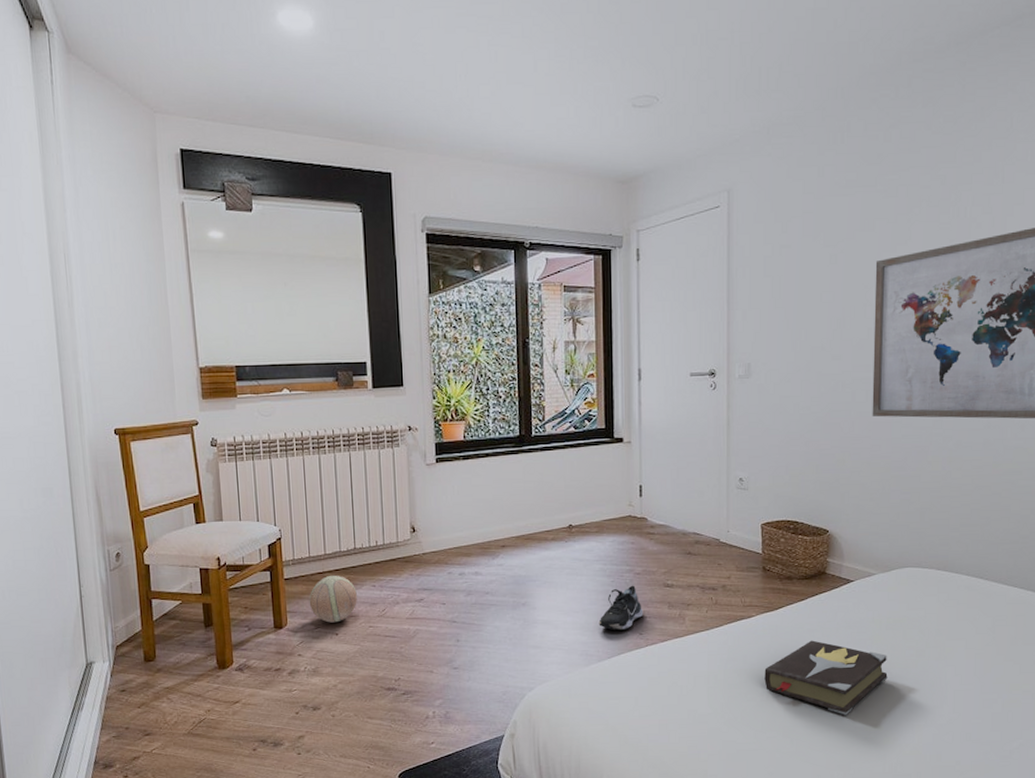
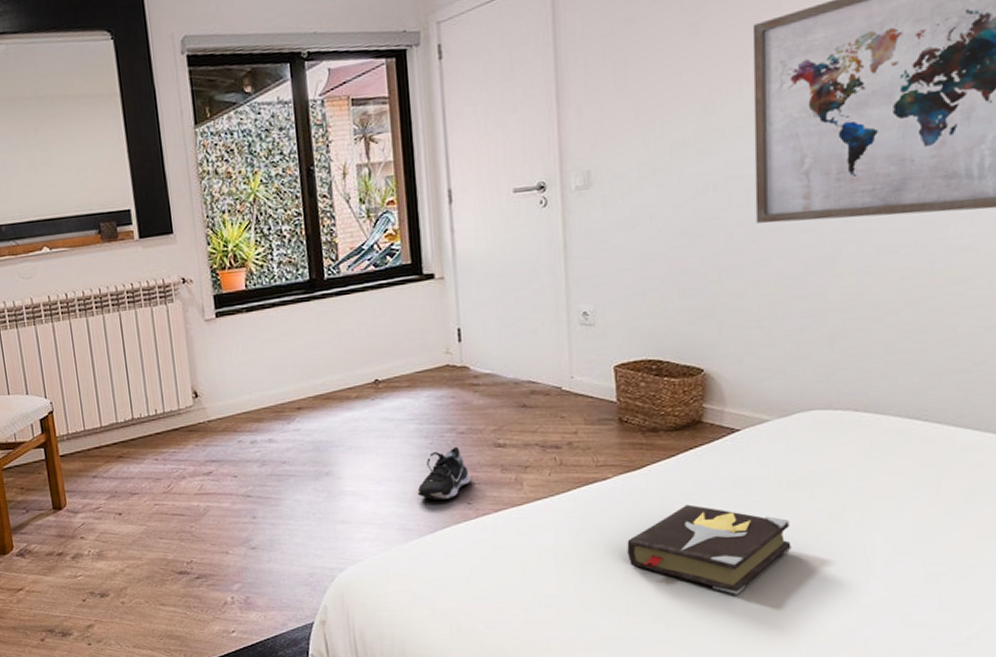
ball: present [309,575,357,623] -> none [87,449,140,502]

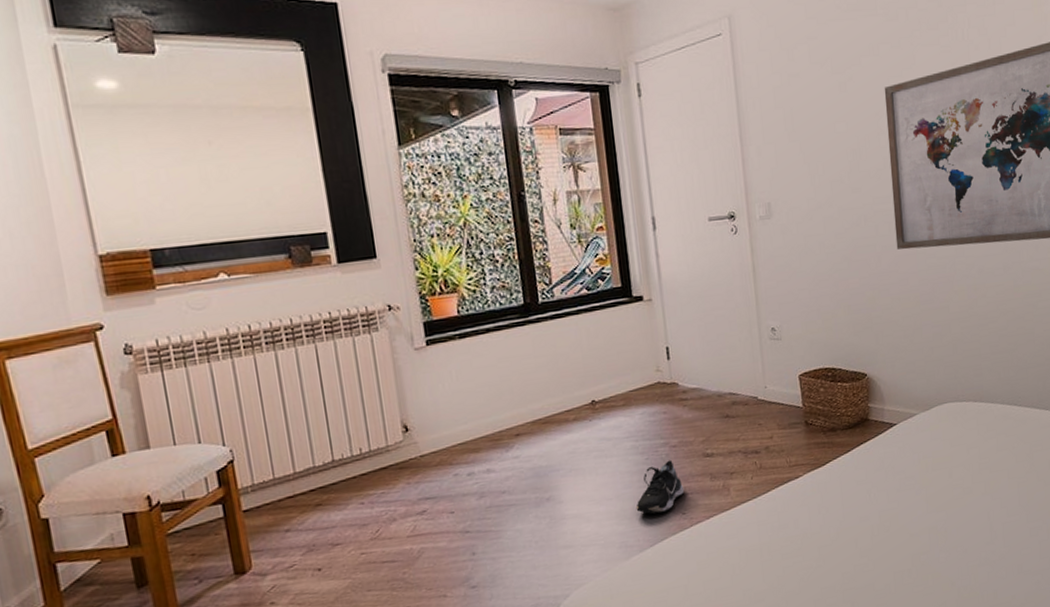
hardback book: present [627,504,791,595] -> none [818,492,939,568]

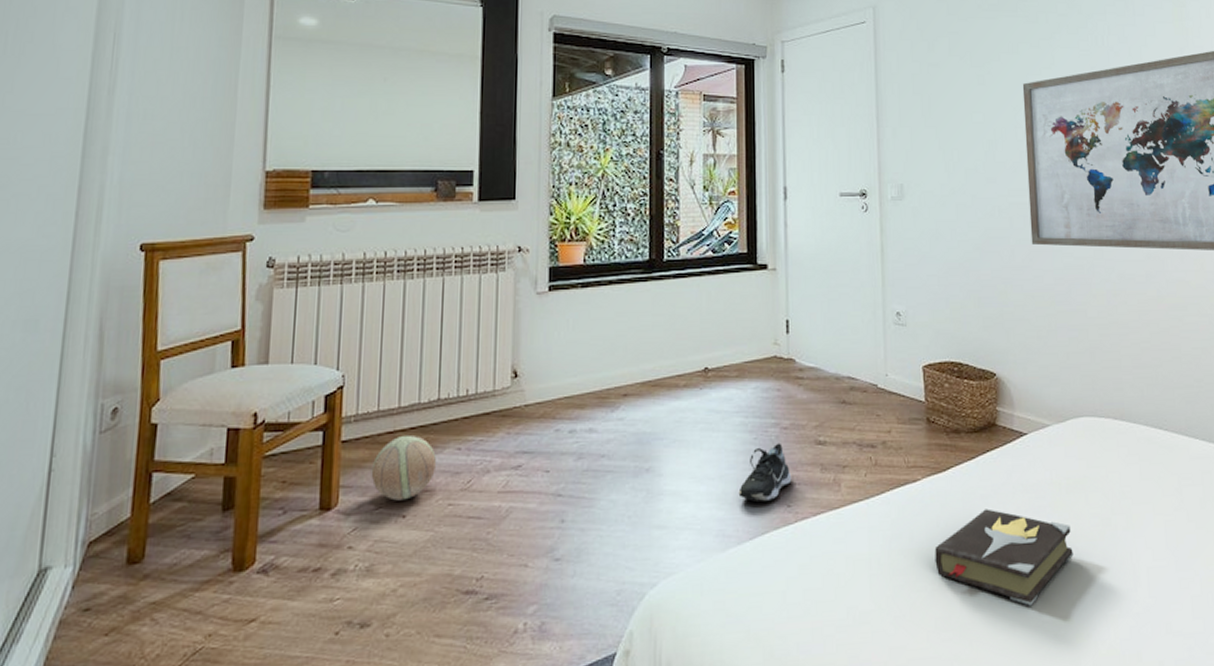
ball: none [278,496,343,557] -> present [371,434,436,501]
hardback book: none [818,492,939,568] -> present [935,509,1074,606]

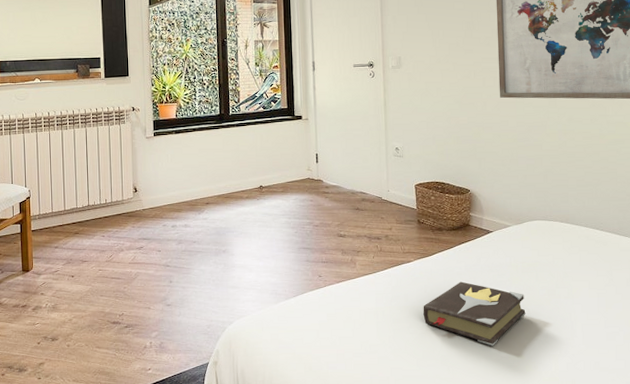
ball: present [371,434,436,501] -> none [51,227,90,267]
shoe: present [738,443,792,502] -> none [285,235,322,273]

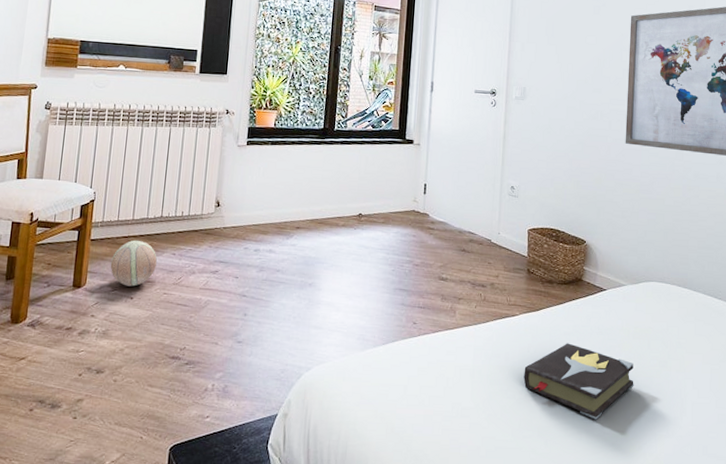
ball: none [51,227,90,267] -> present [110,240,157,287]

